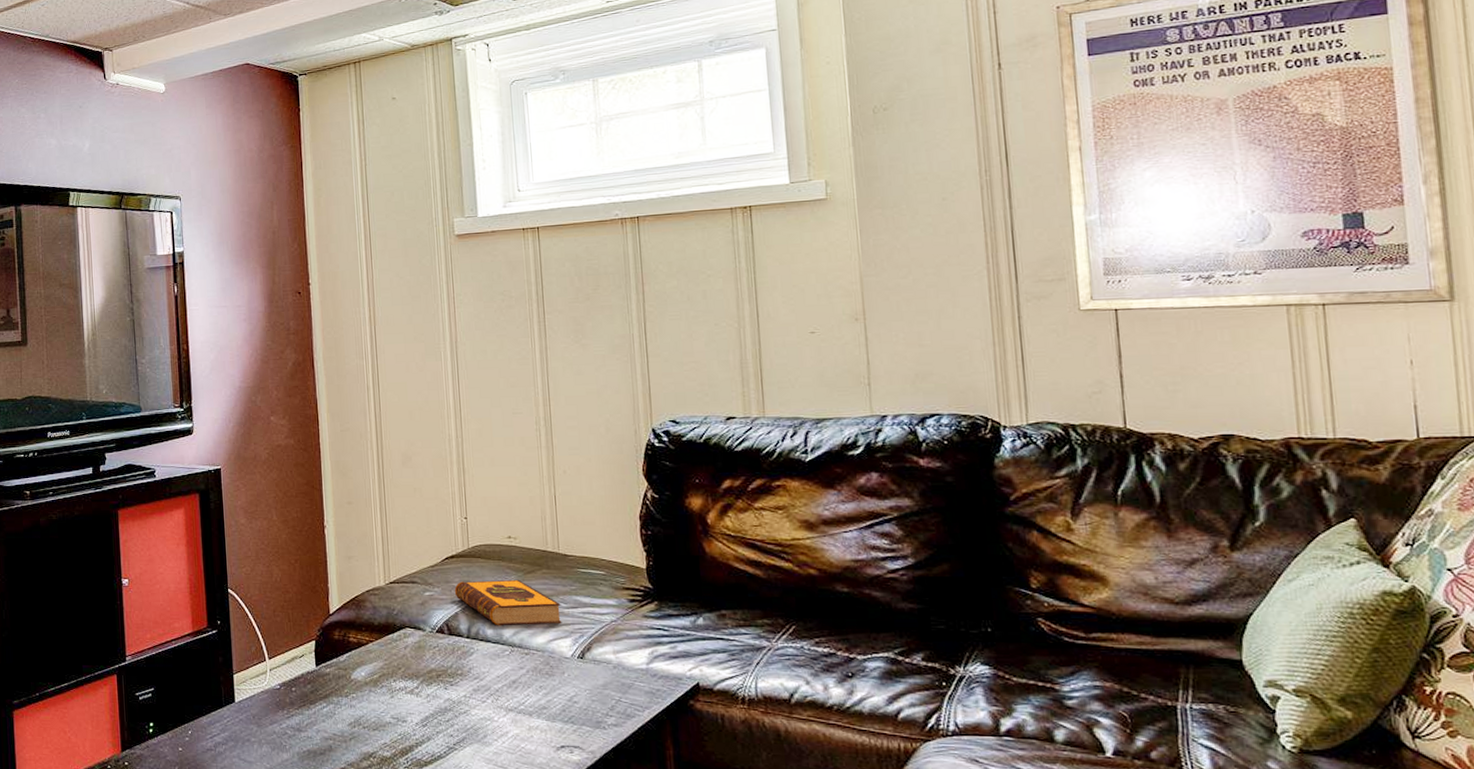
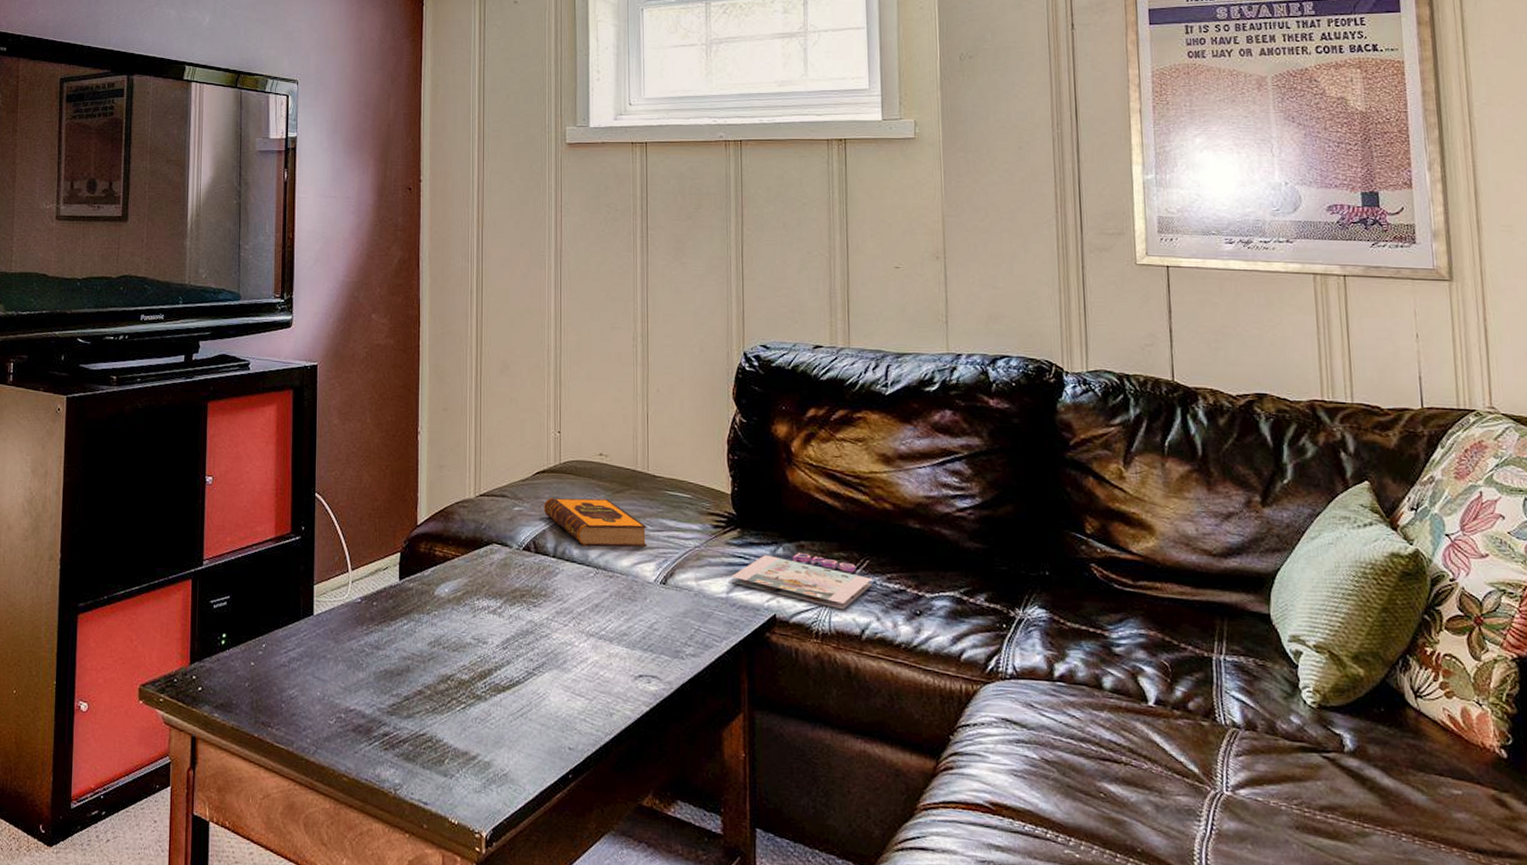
magazine: none [649,621,800,676] -> present [730,552,872,610]

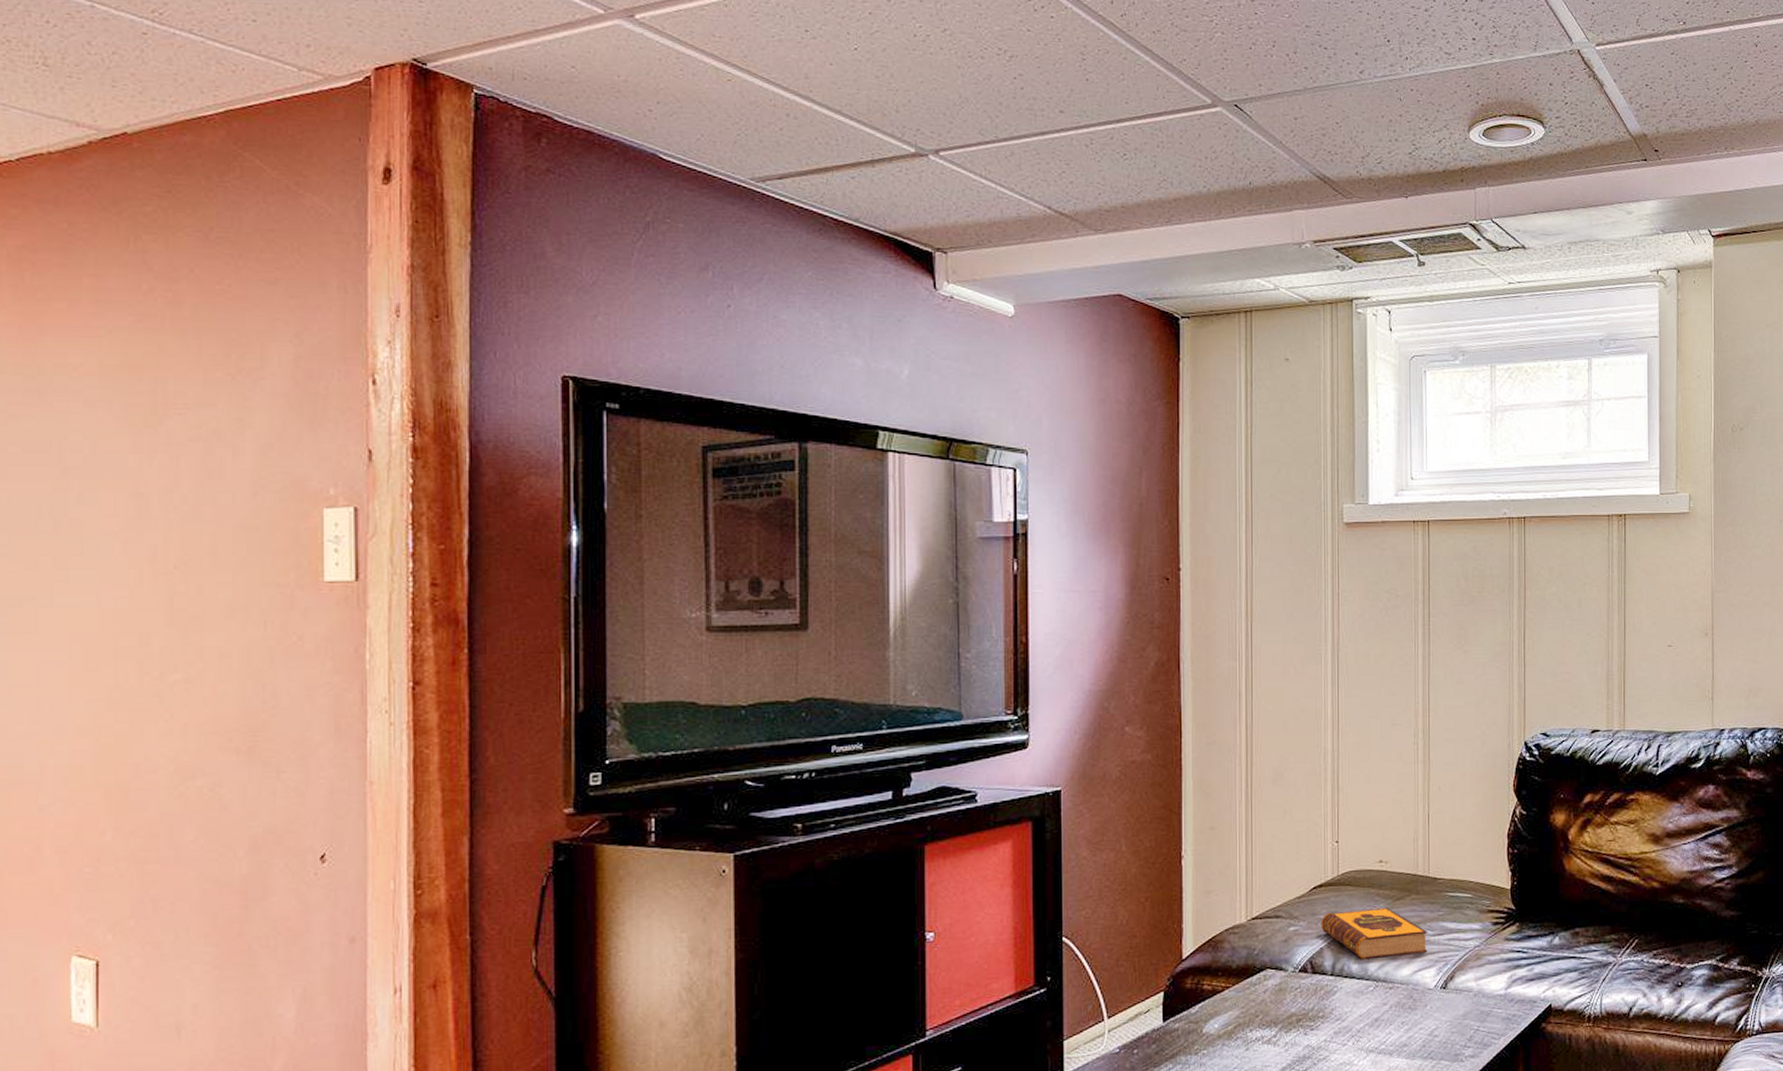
magazine: present [730,552,872,610] -> none [1509,939,1640,991]

